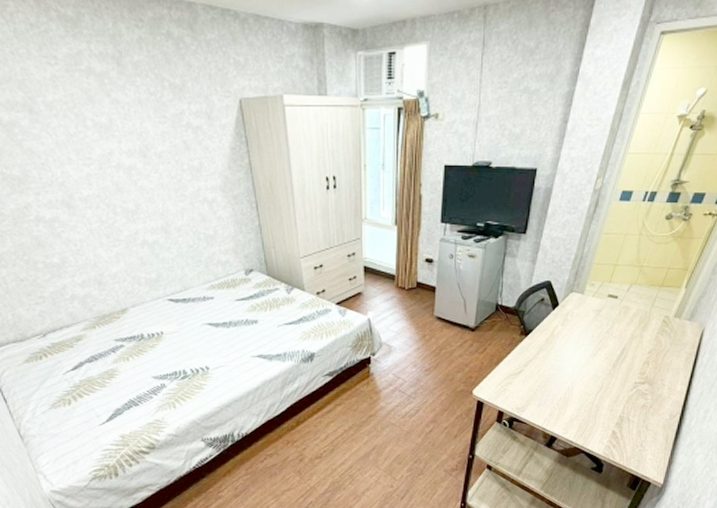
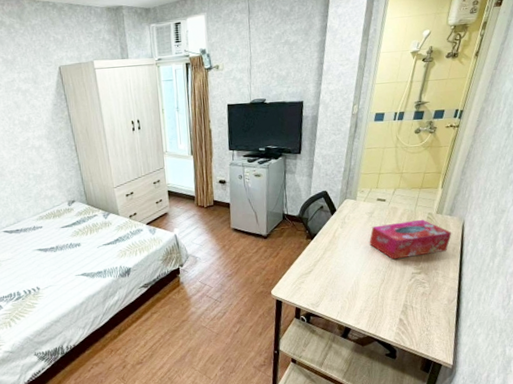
tissue box: none [591,322,688,366] -> present [369,219,452,260]

